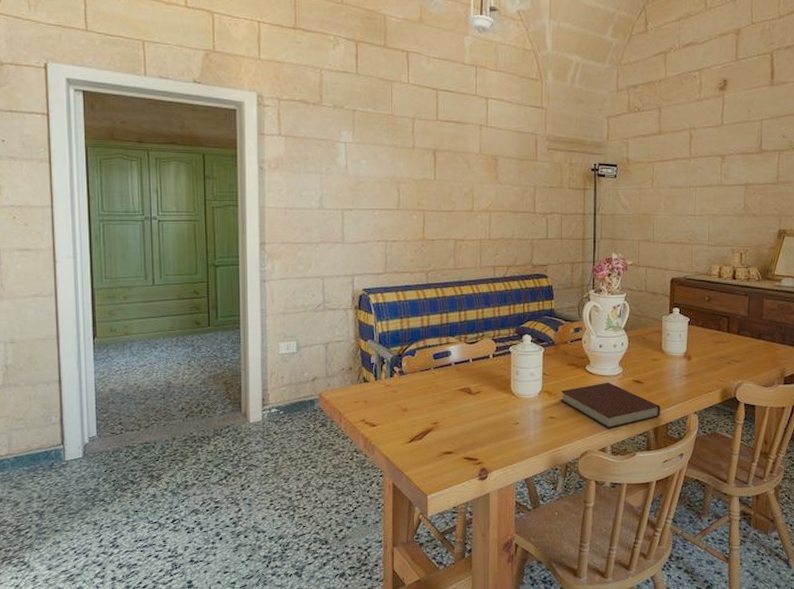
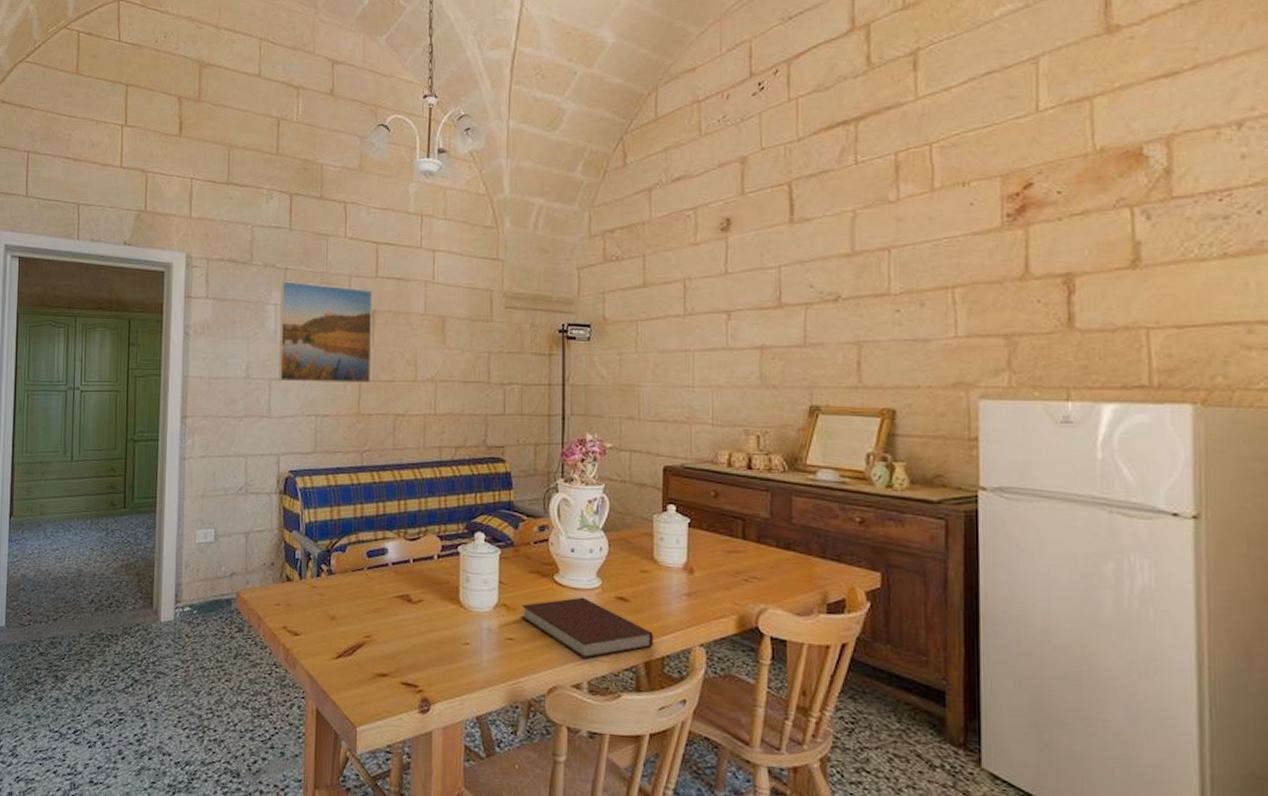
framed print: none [350,122,434,213] -> present [279,281,373,383]

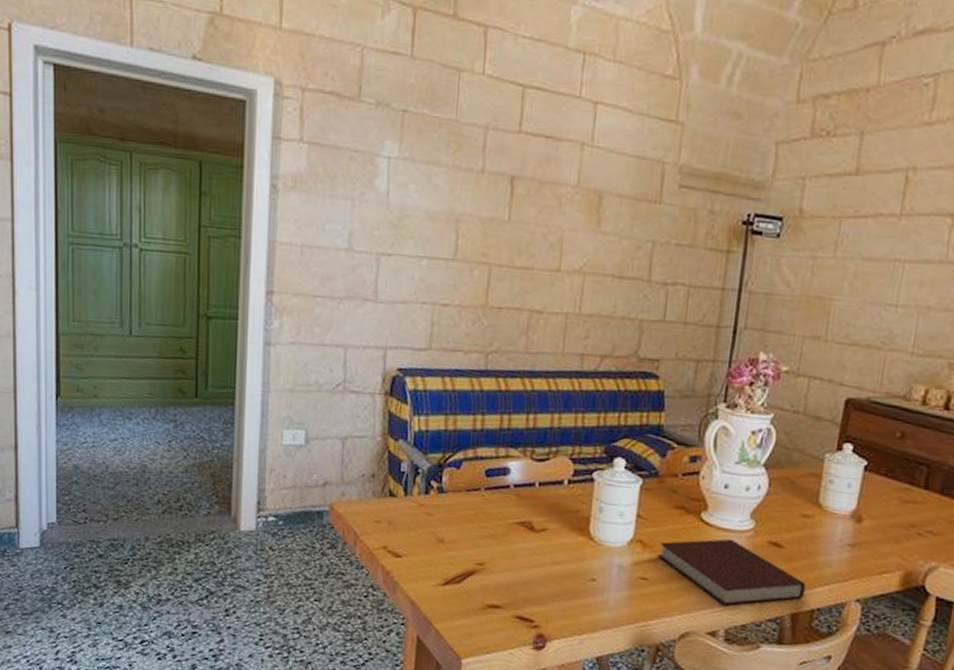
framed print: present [279,281,373,383] -> none [389,127,514,269]

